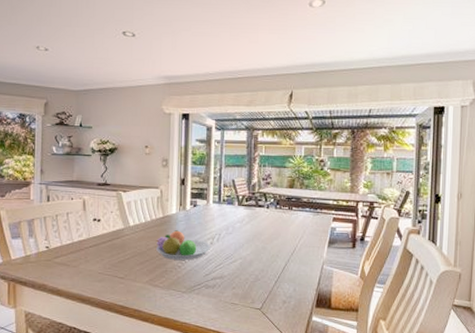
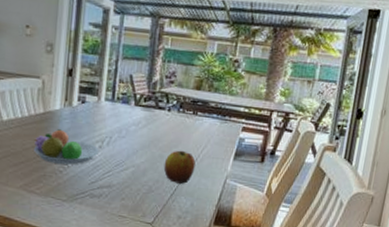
apple: none [267,242,294,271] -> present [163,150,196,184]

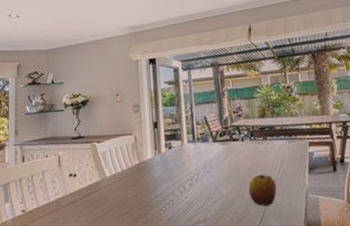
fruit bowl: present [33,129,100,165] -> none [133,175,191,208]

